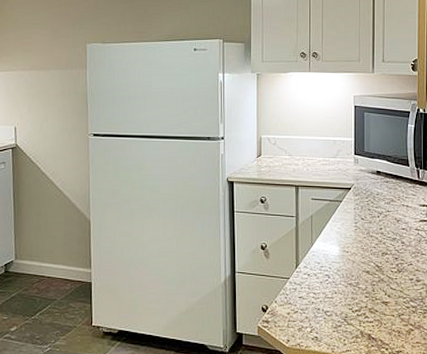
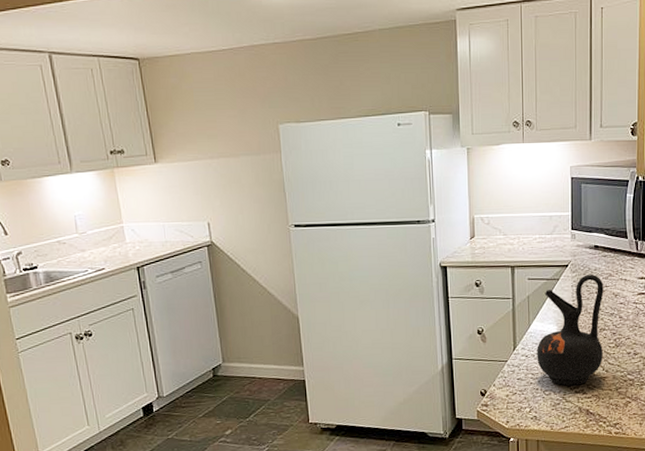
ceramic jug: none [319,199,386,308] -> present [537,274,604,386]

